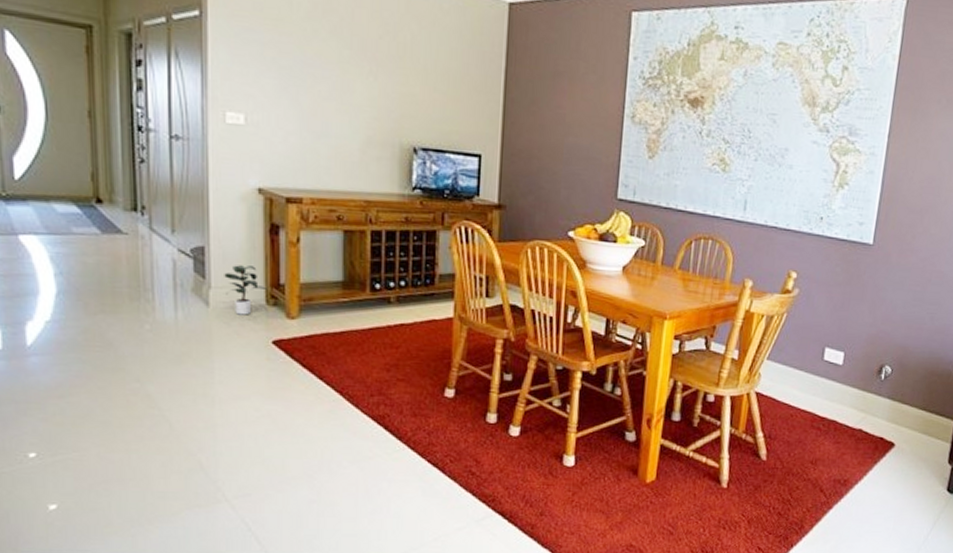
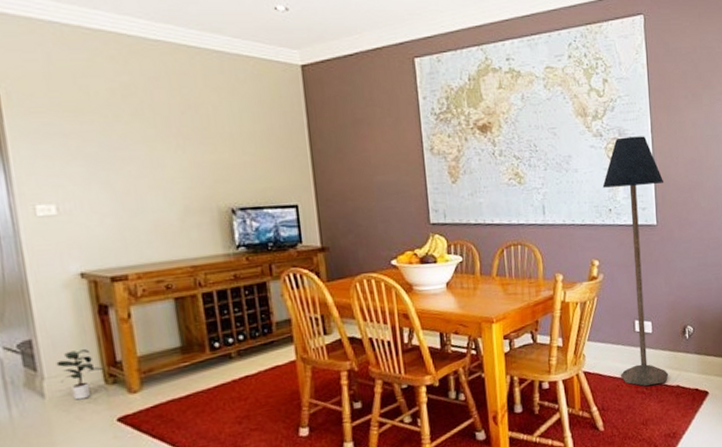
floor lamp: none [796,137,892,424] -> present [602,136,669,387]

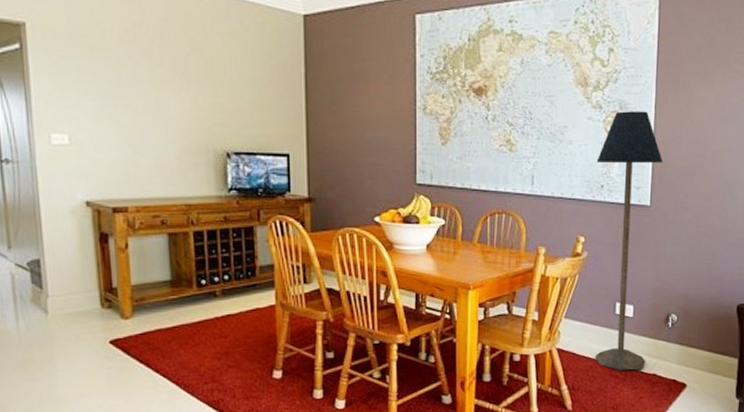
potted plant: present [56,349,105,400] -> none [60,273,102,320]

